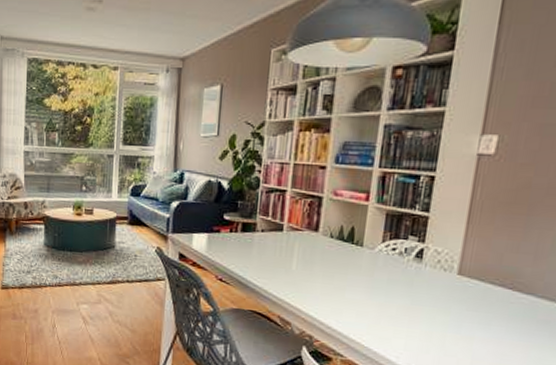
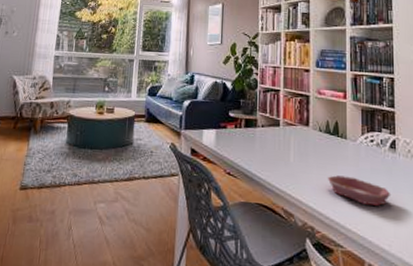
bowl: none [333,285,408,318] -> present [327,175,391,206]

